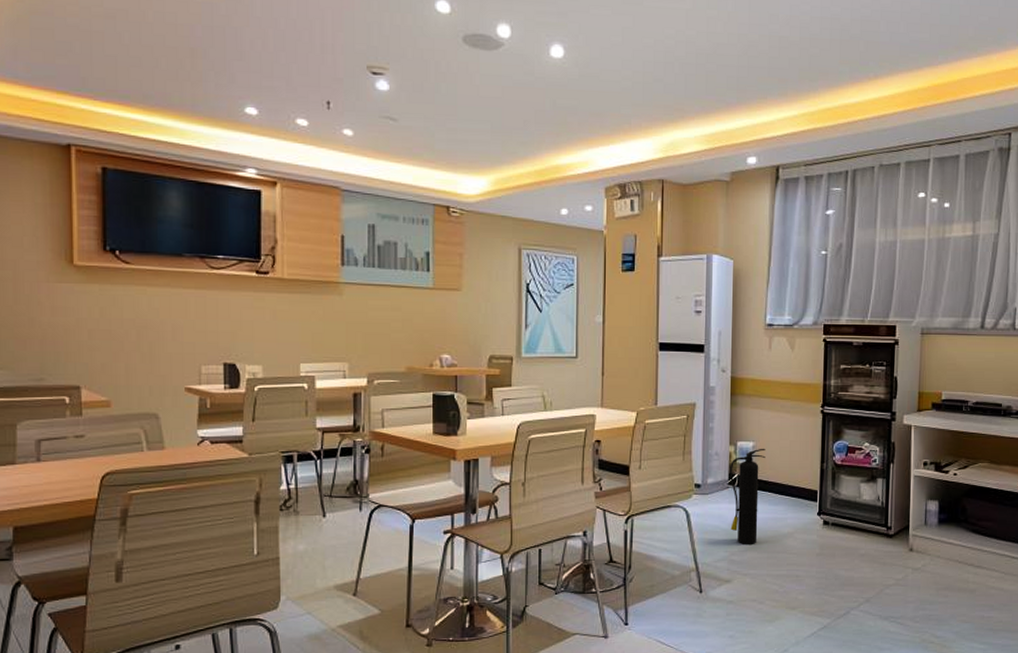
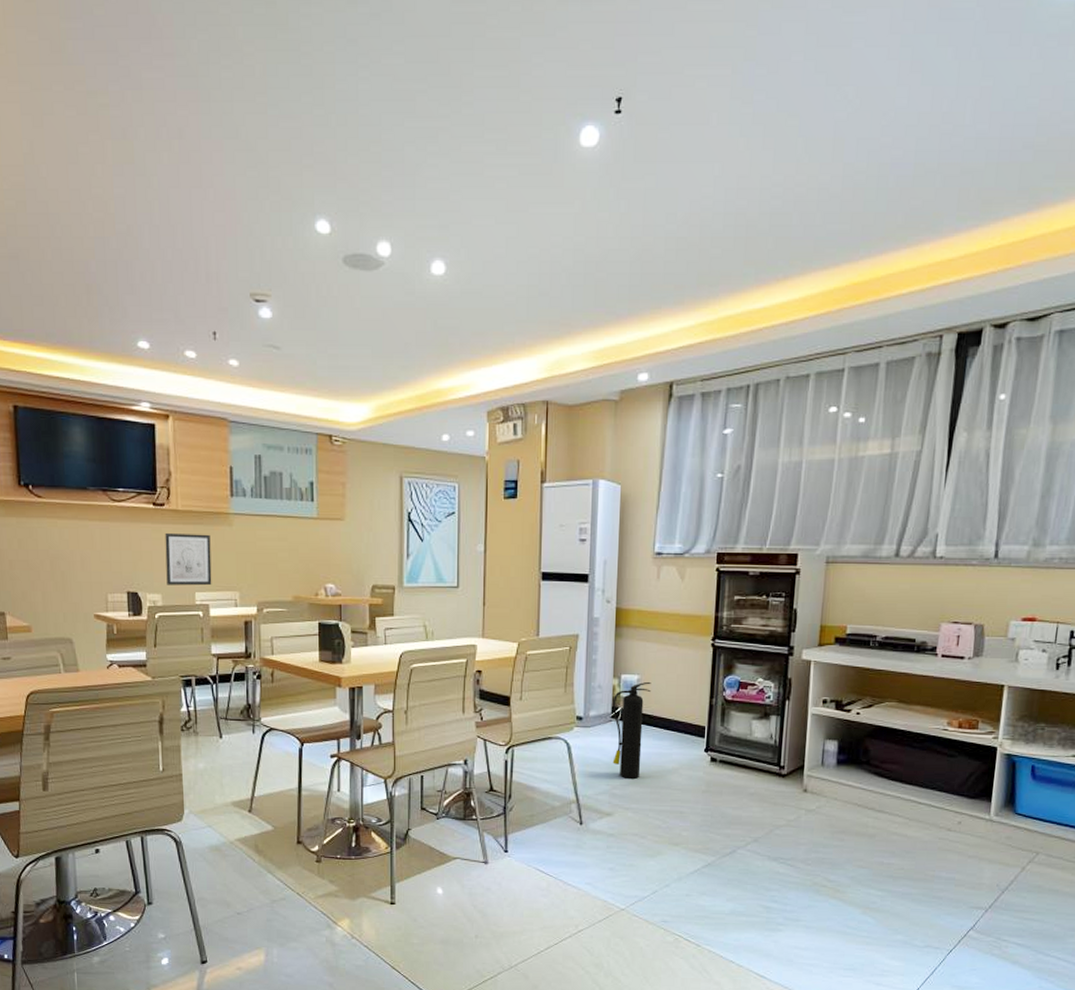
wall art: none [268,301,319,357] -> present [165,532,212,586]

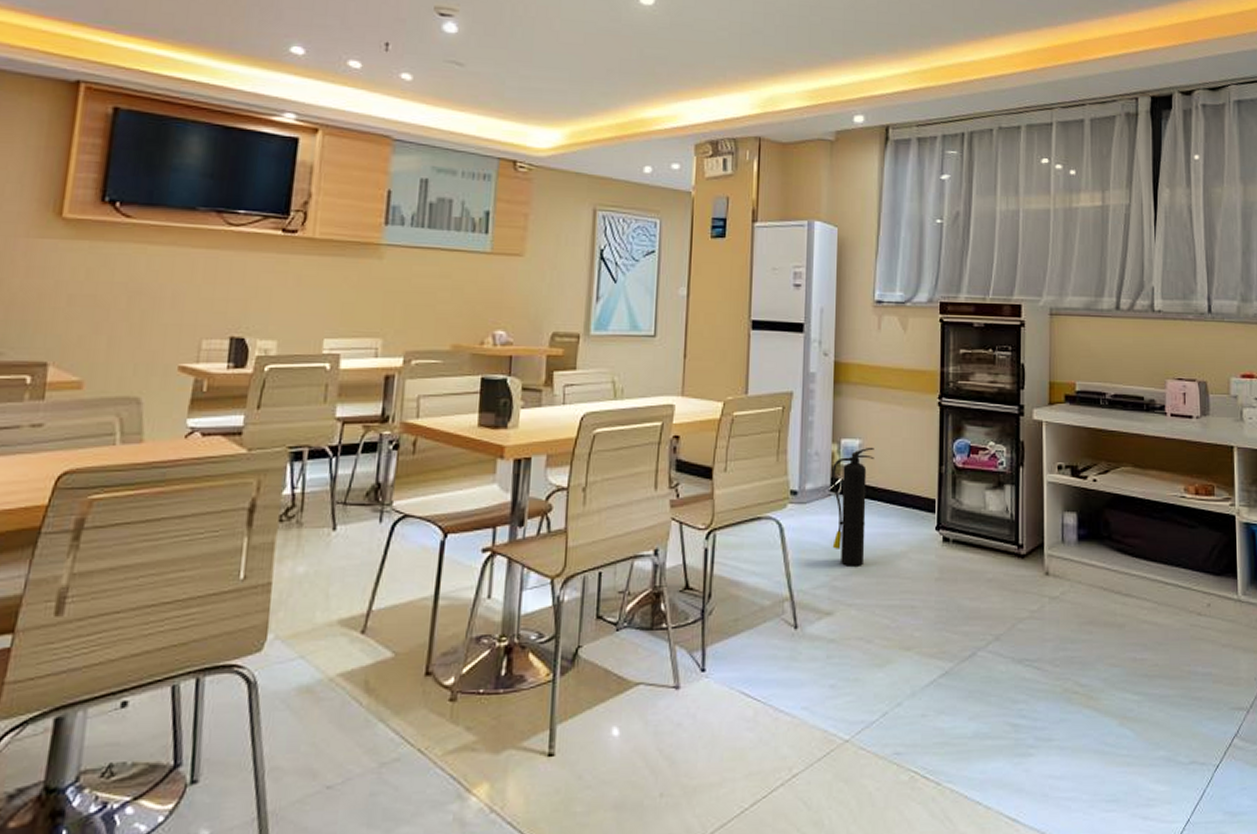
wall art: present [165,532,212,586] -> none [286,264,353,331]

